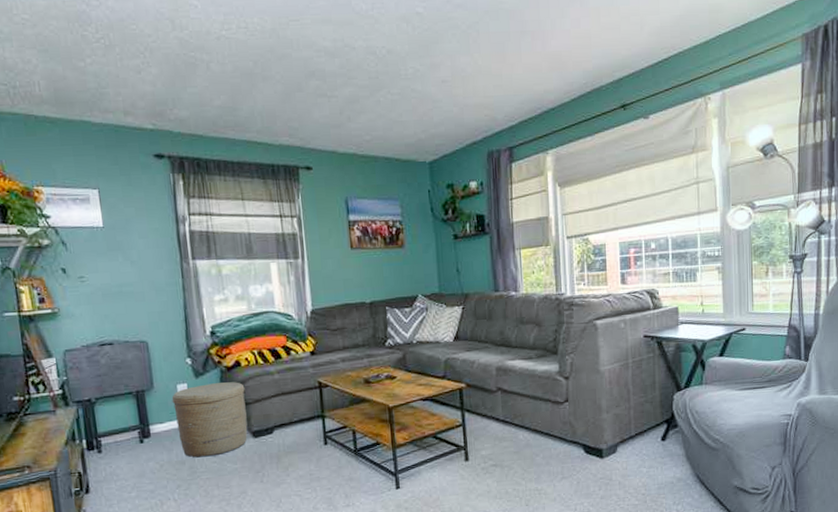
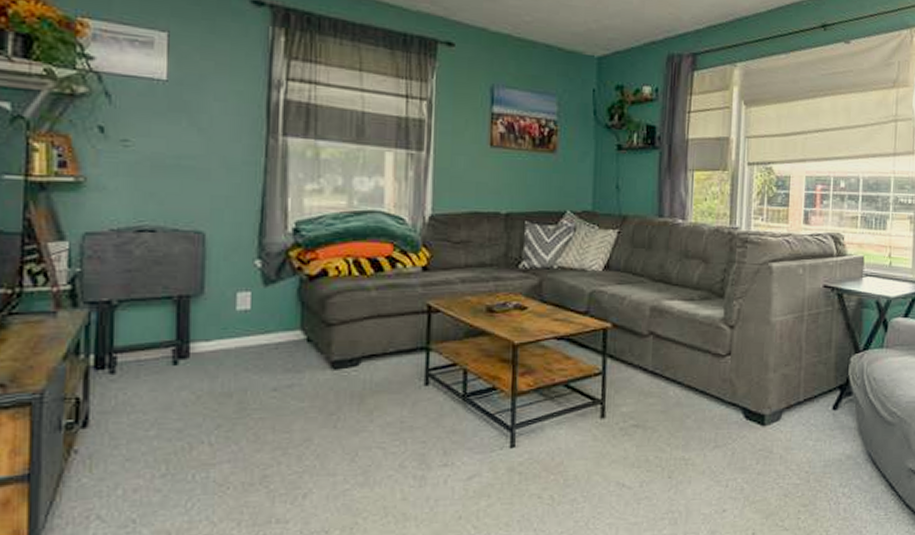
woven basket: present [171,382,248,458] -> none [227,295,329,390]

